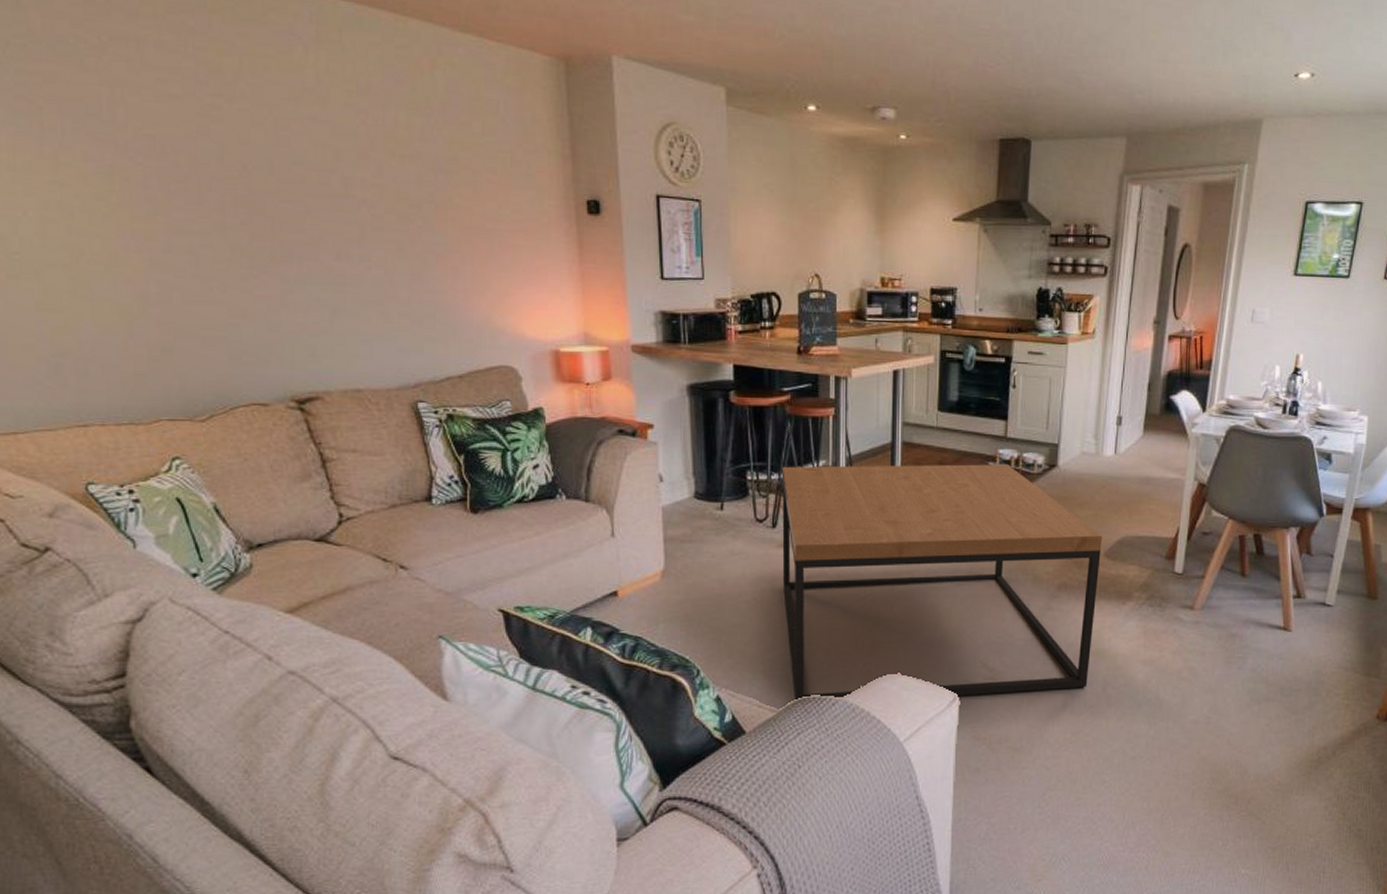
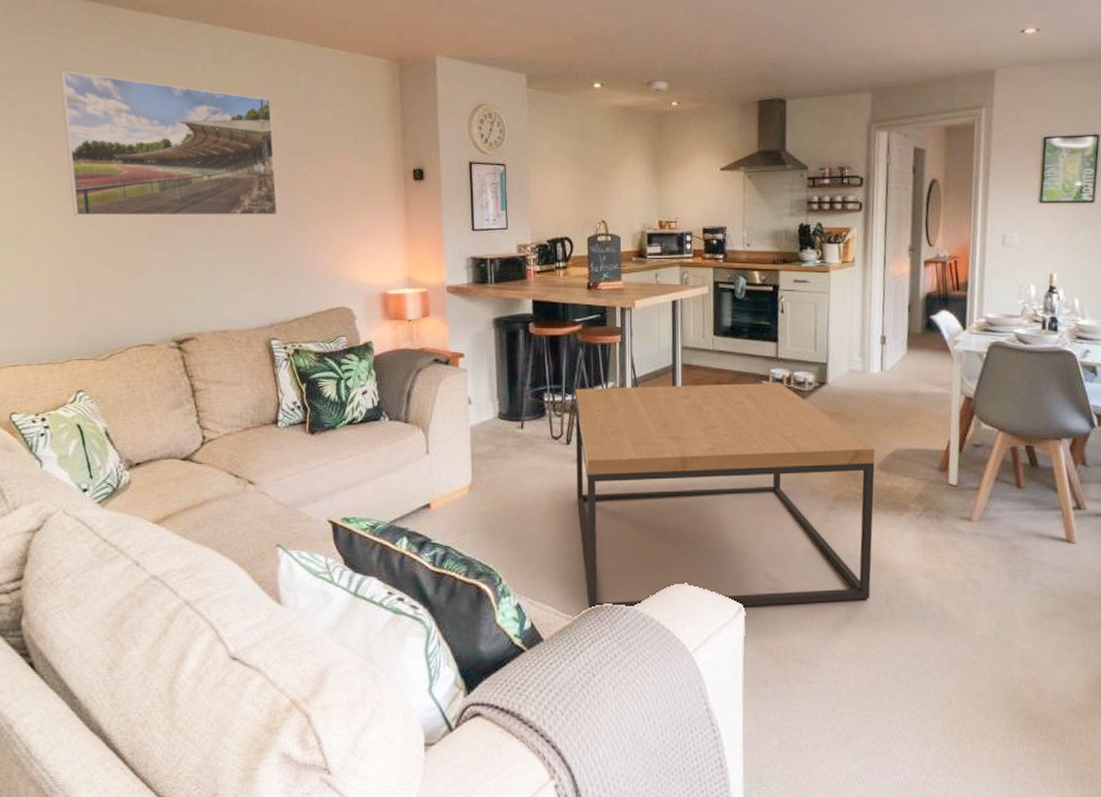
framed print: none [103,40,418,251] -> present [60,71,278,216]

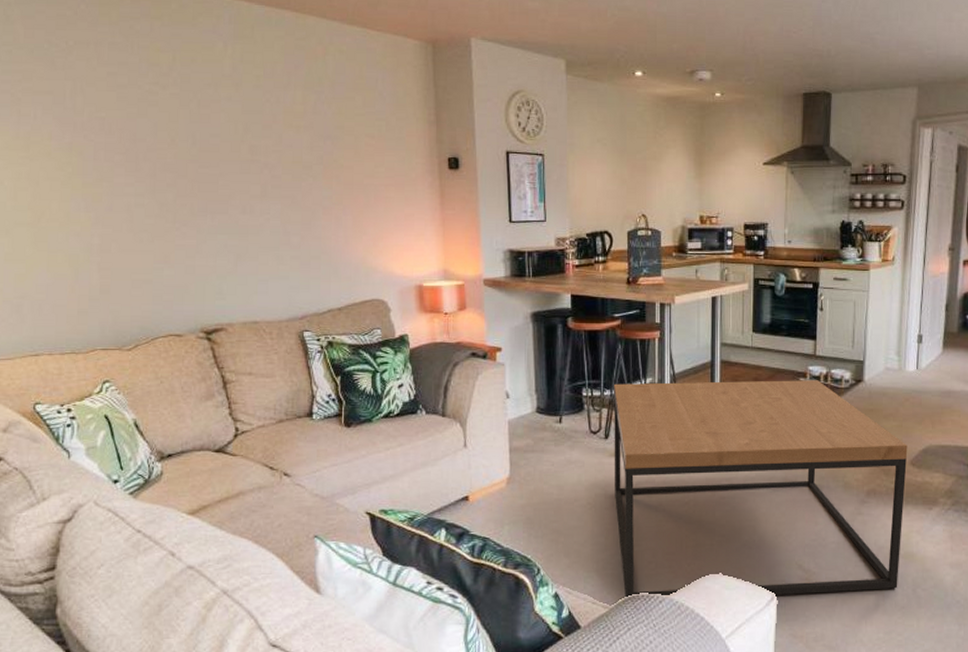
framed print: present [60,71,278,216] -> none [69,44,308,204]

